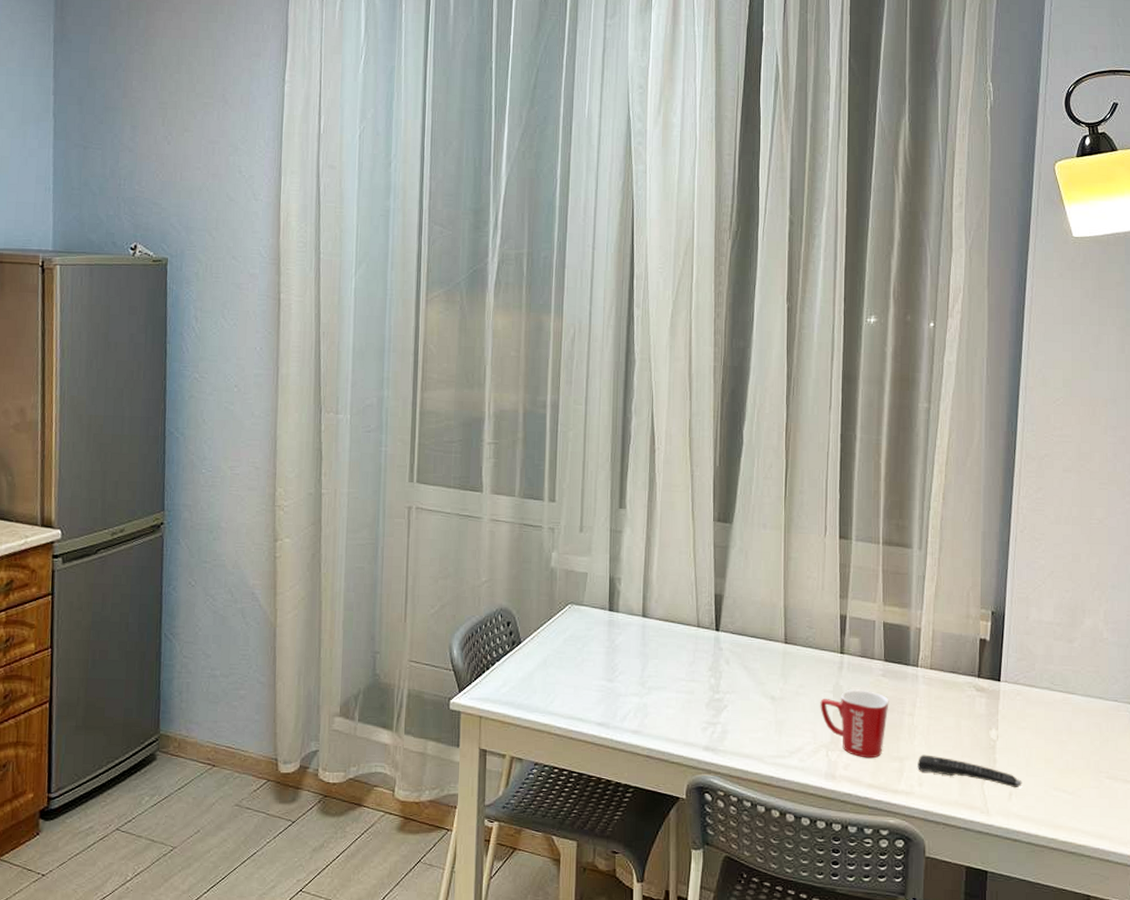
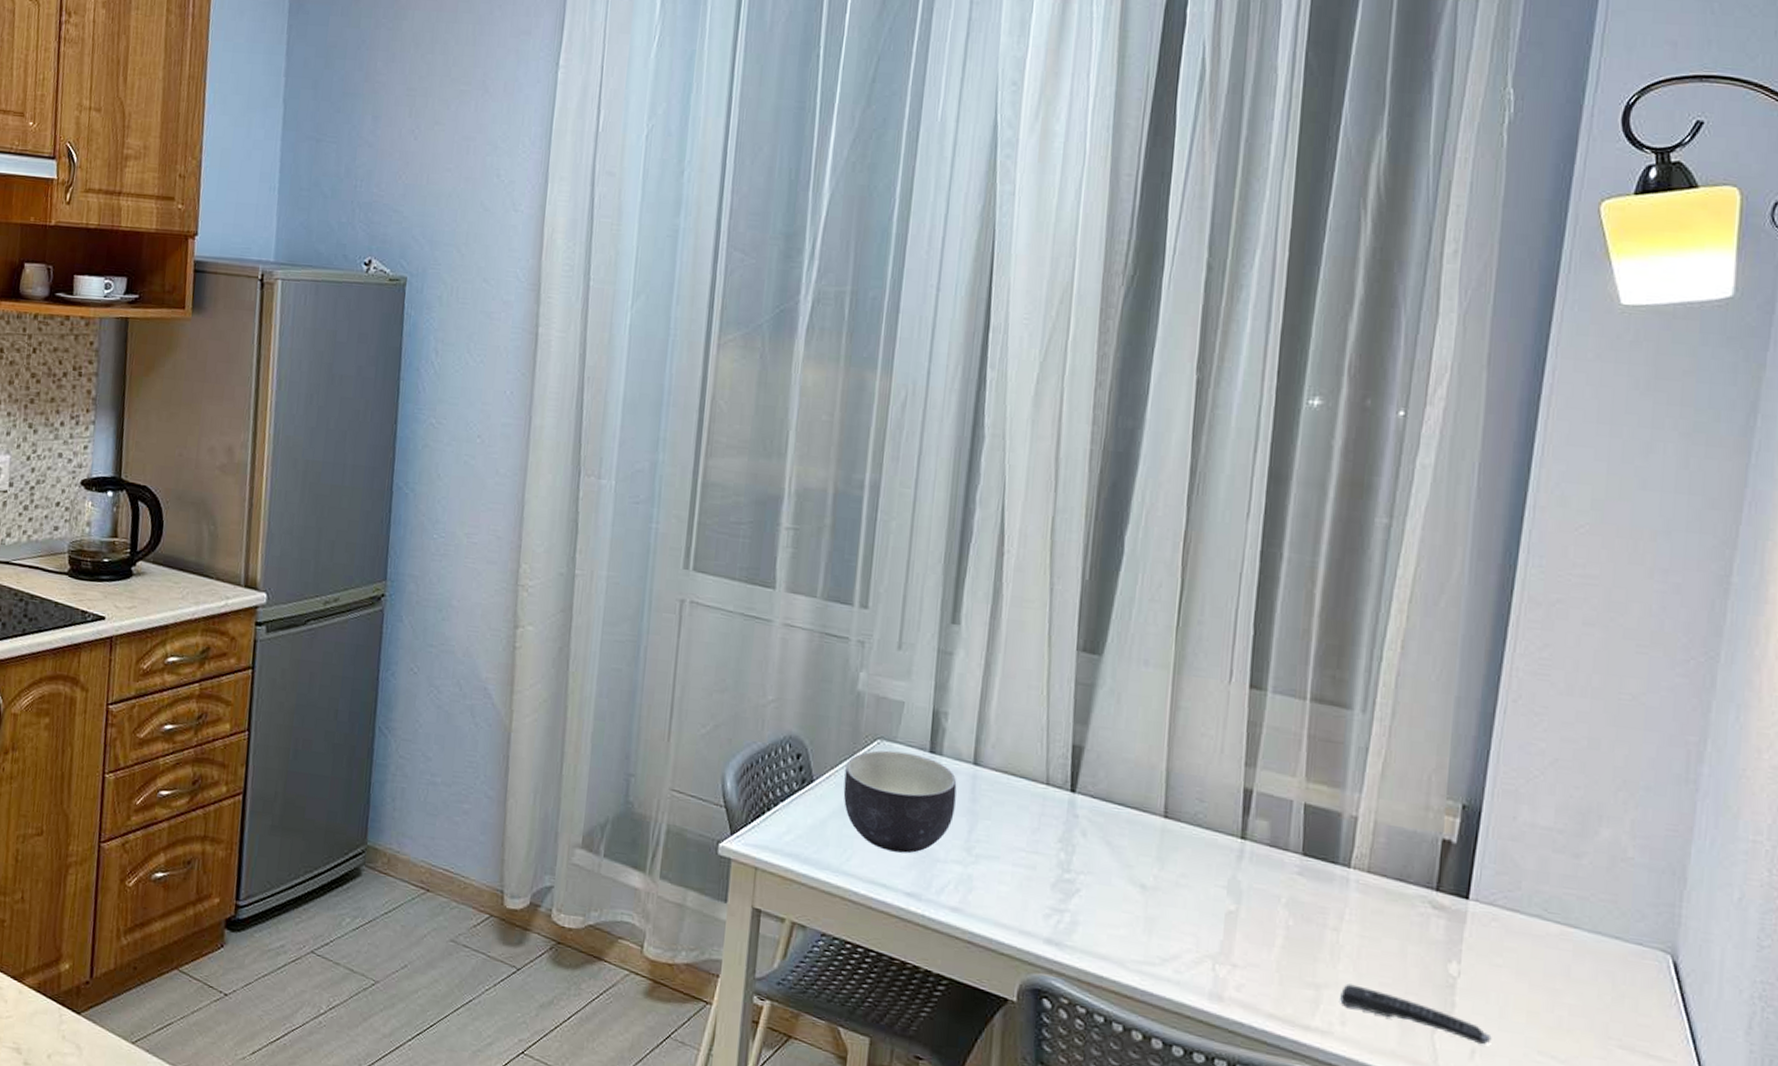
bowl: none [545,612,631,692] -> present [843,750,957,853]
mug: present [820,689,889,759] -> none [1207,886,1306,981]

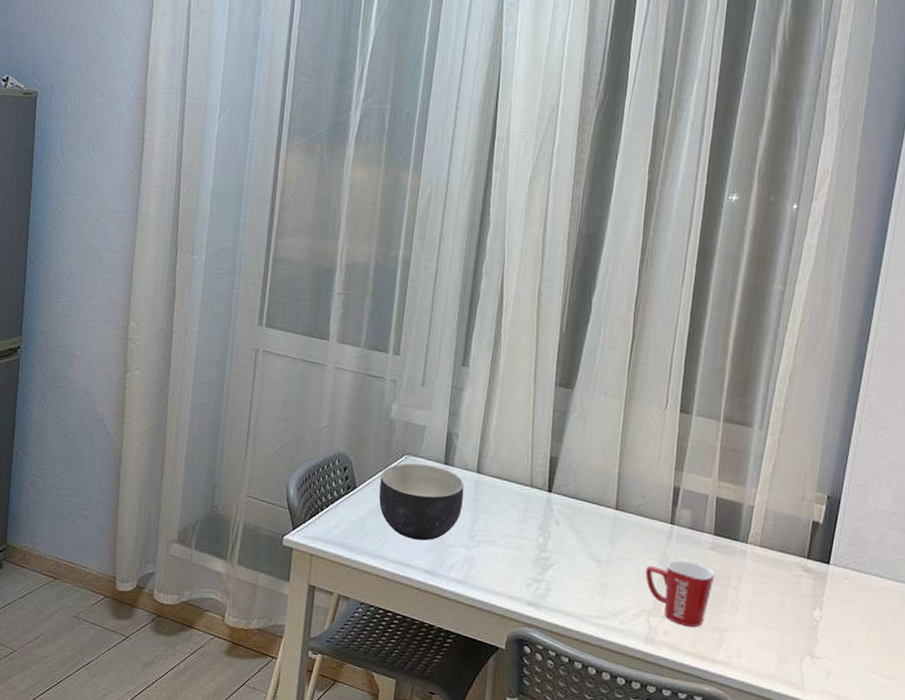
mug: none [1207,886,1306,981] -> present [645,559,715,628]
remote control: present [1340,983,1492,1045] -> none [737,628,842,669]

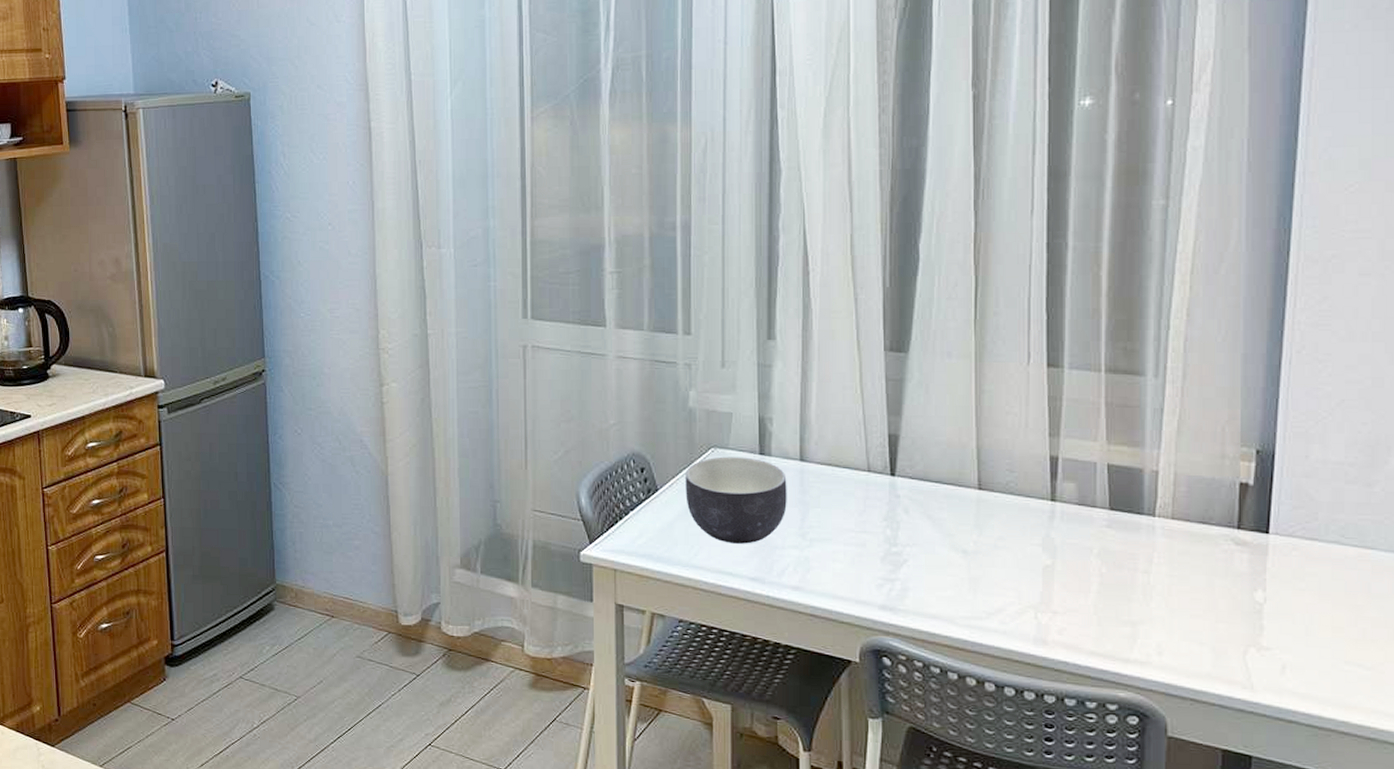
mug: present [645,559,715,628] -> none [1026,542,1117,622]

